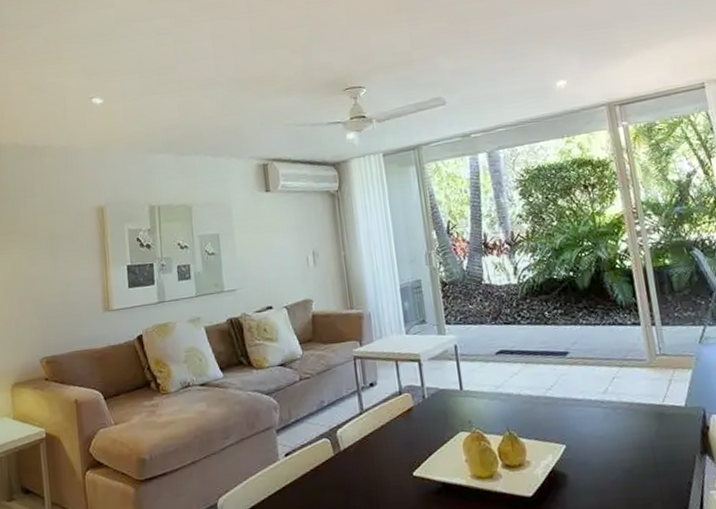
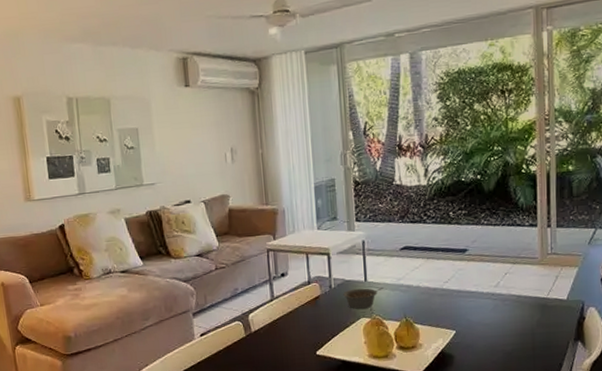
legume: none [438,397,482,422] -> present [343,288,384,309]

